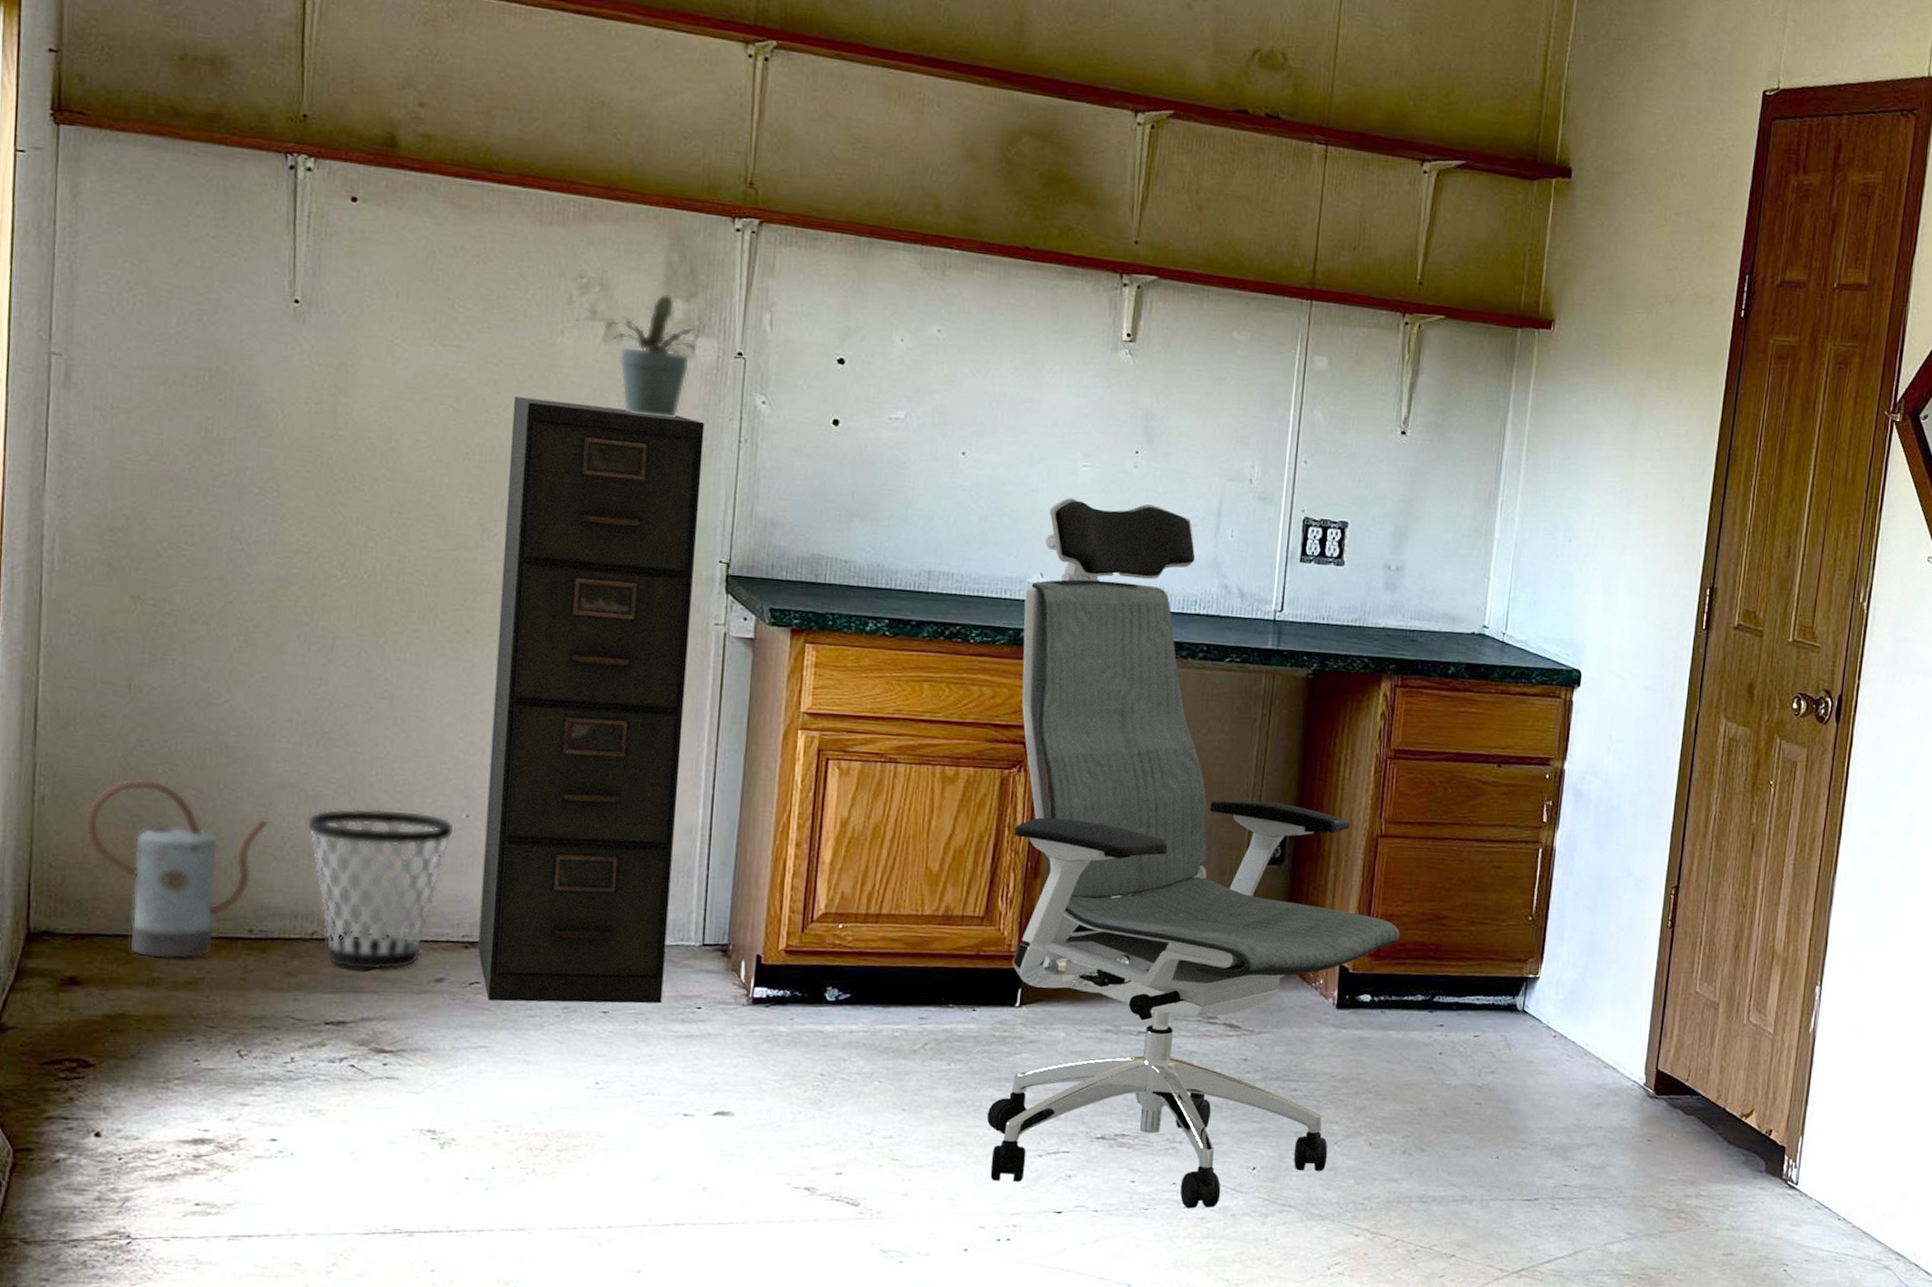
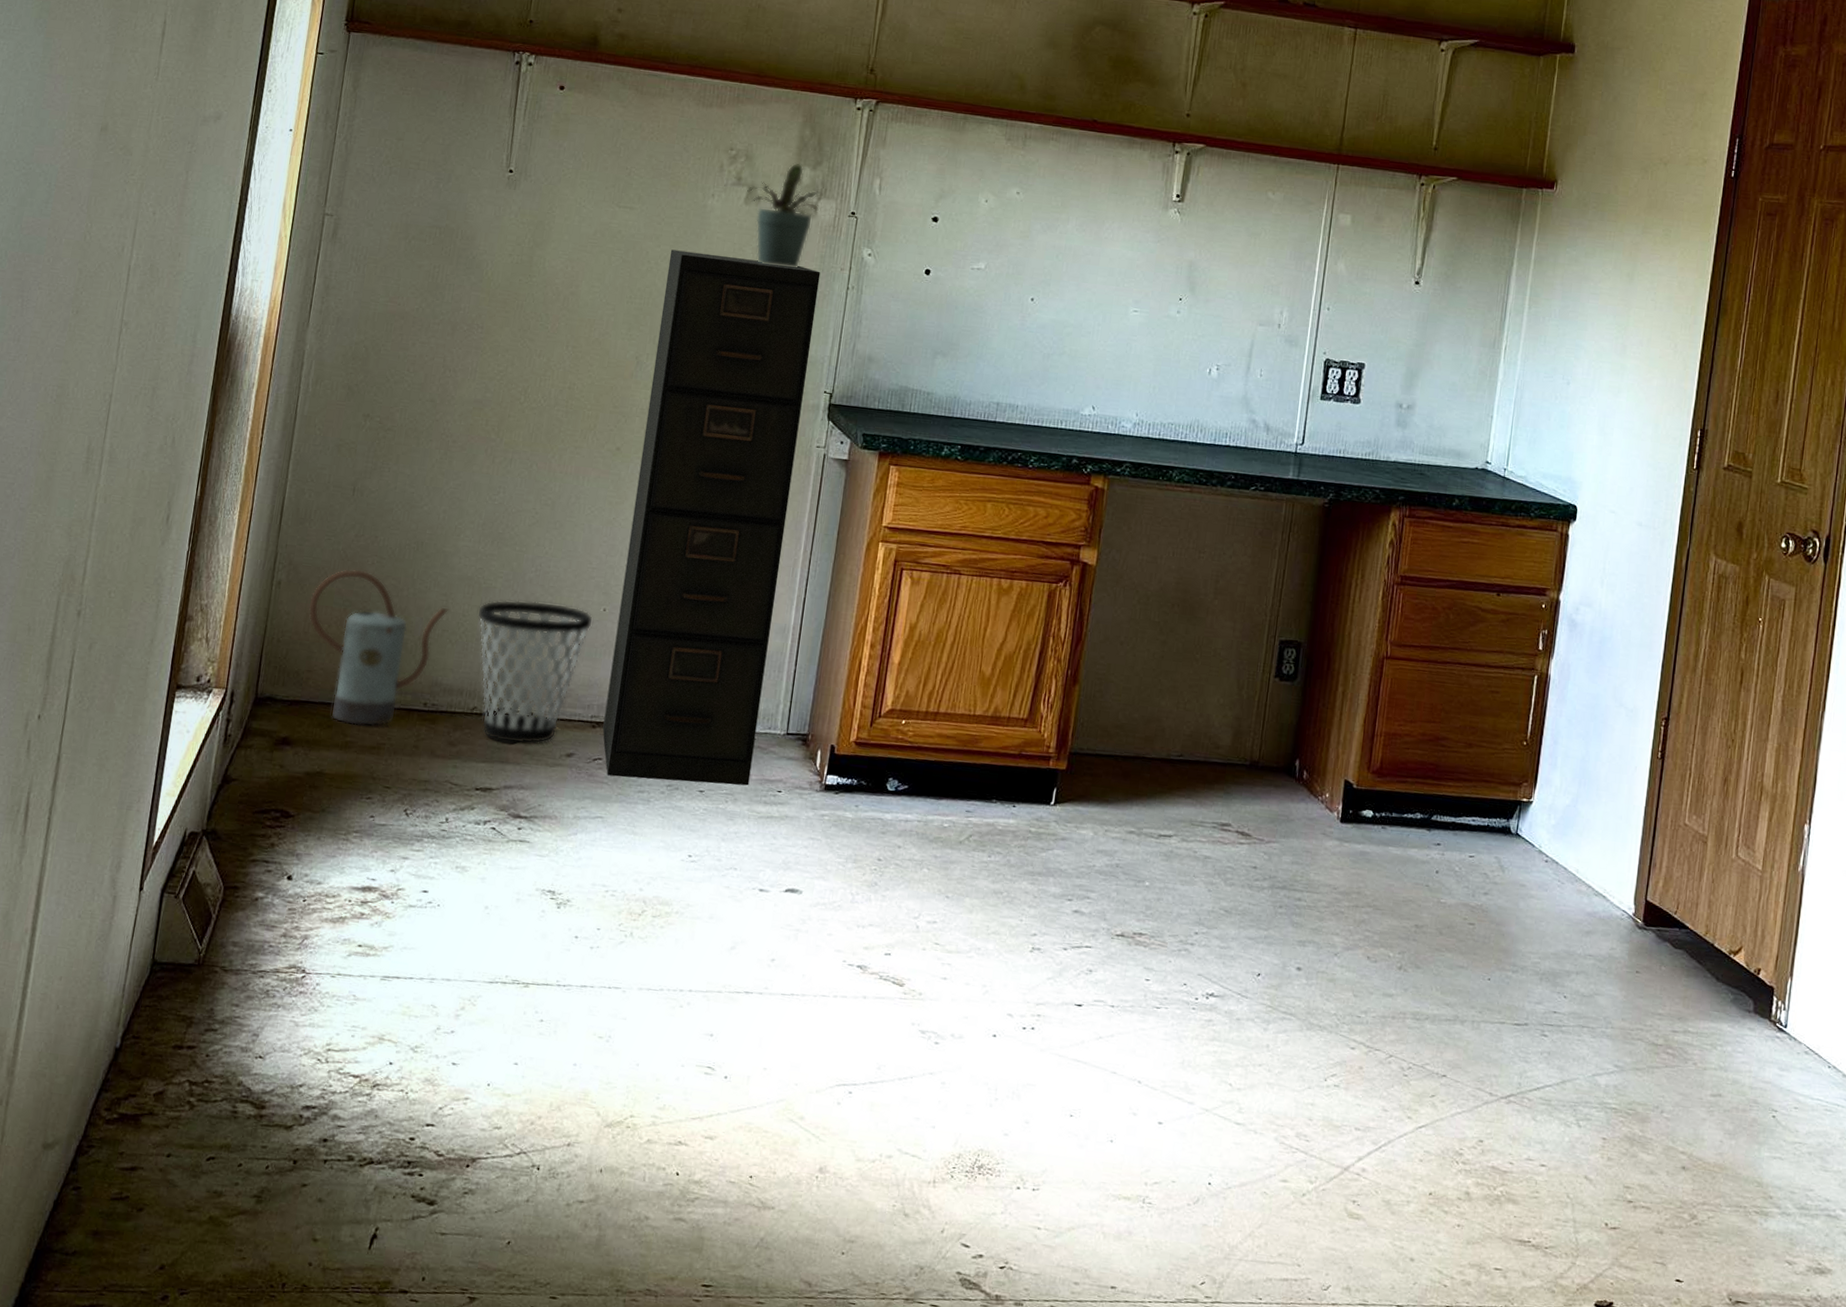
office chair: present [986,498,1400,1209] -> none [1019,339,1402,1011]

